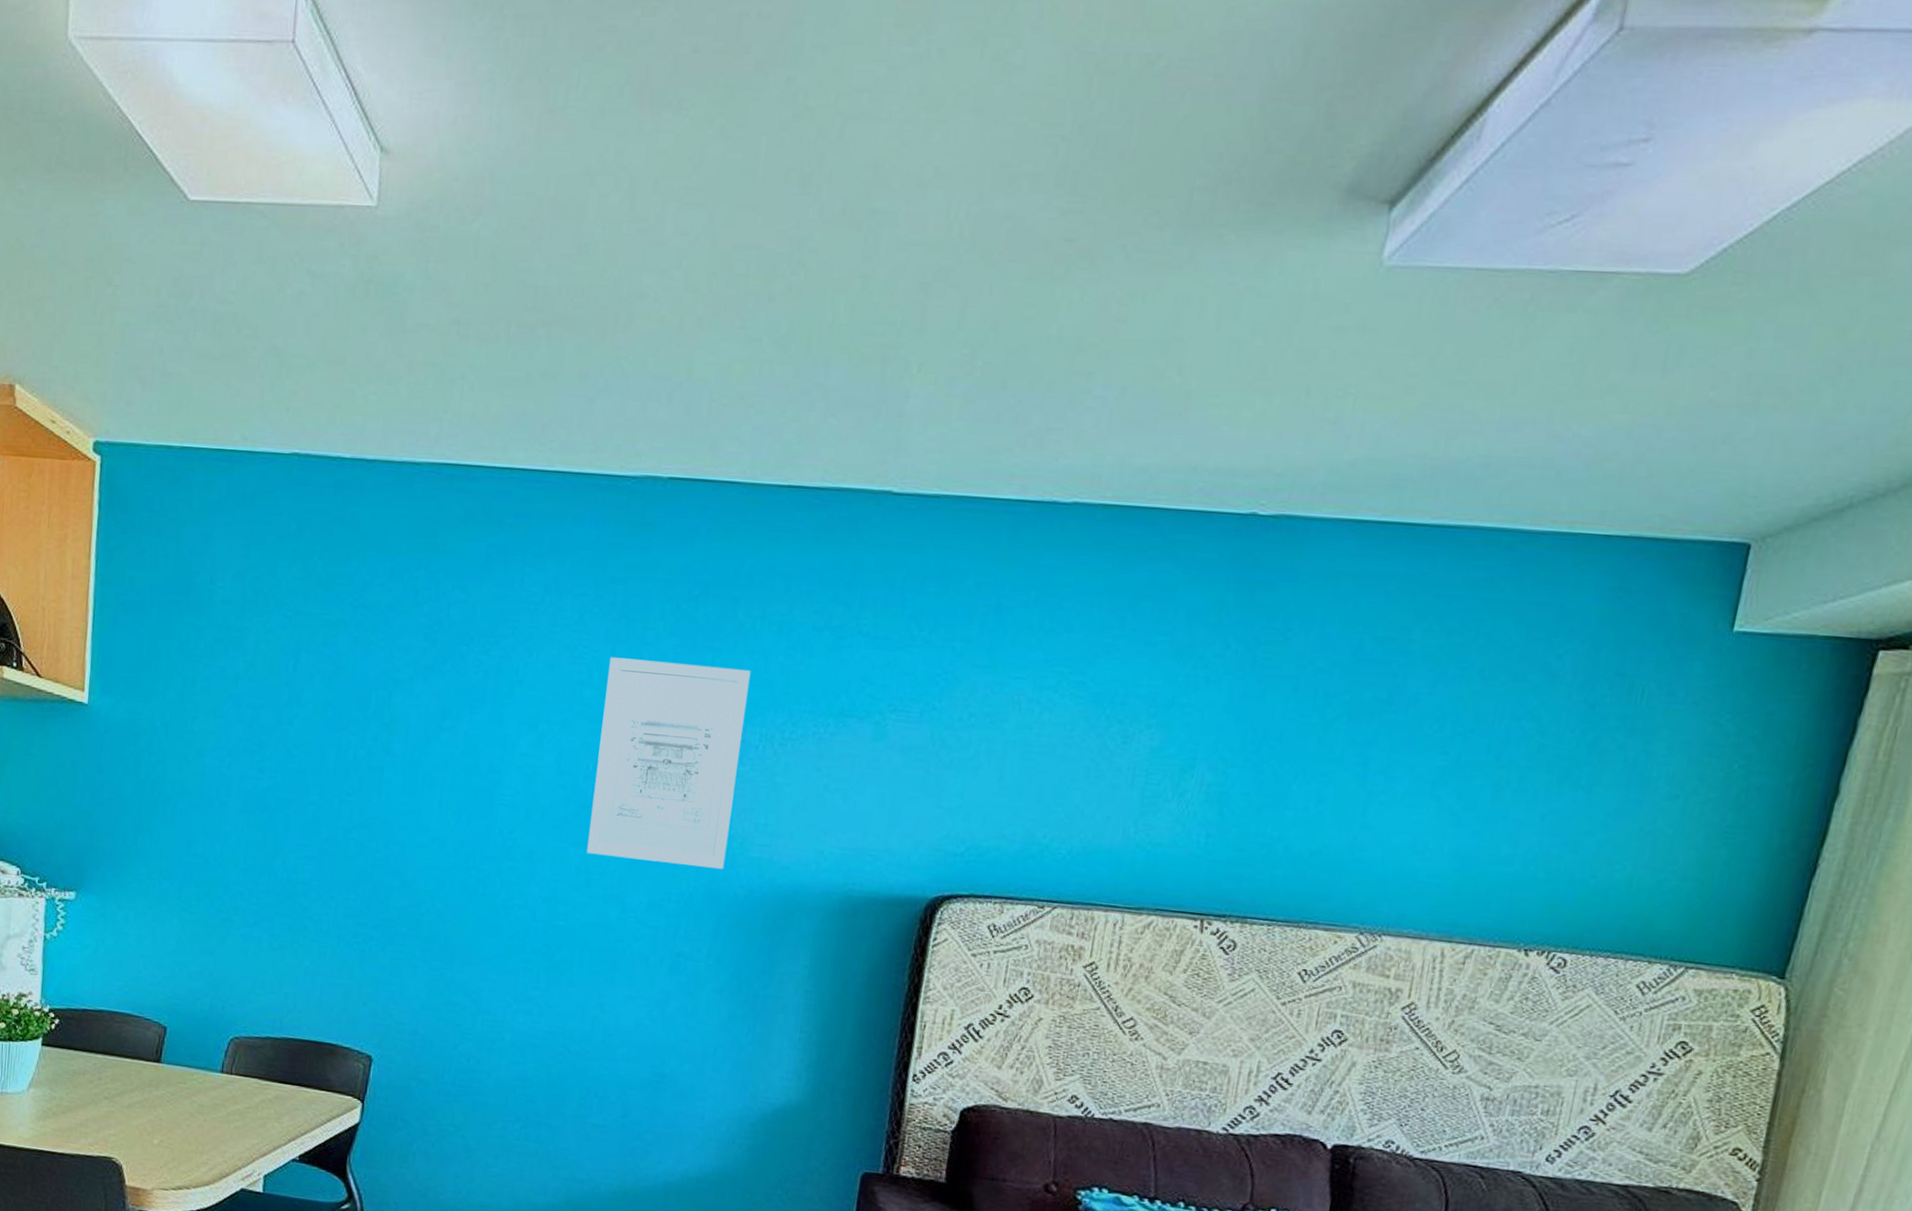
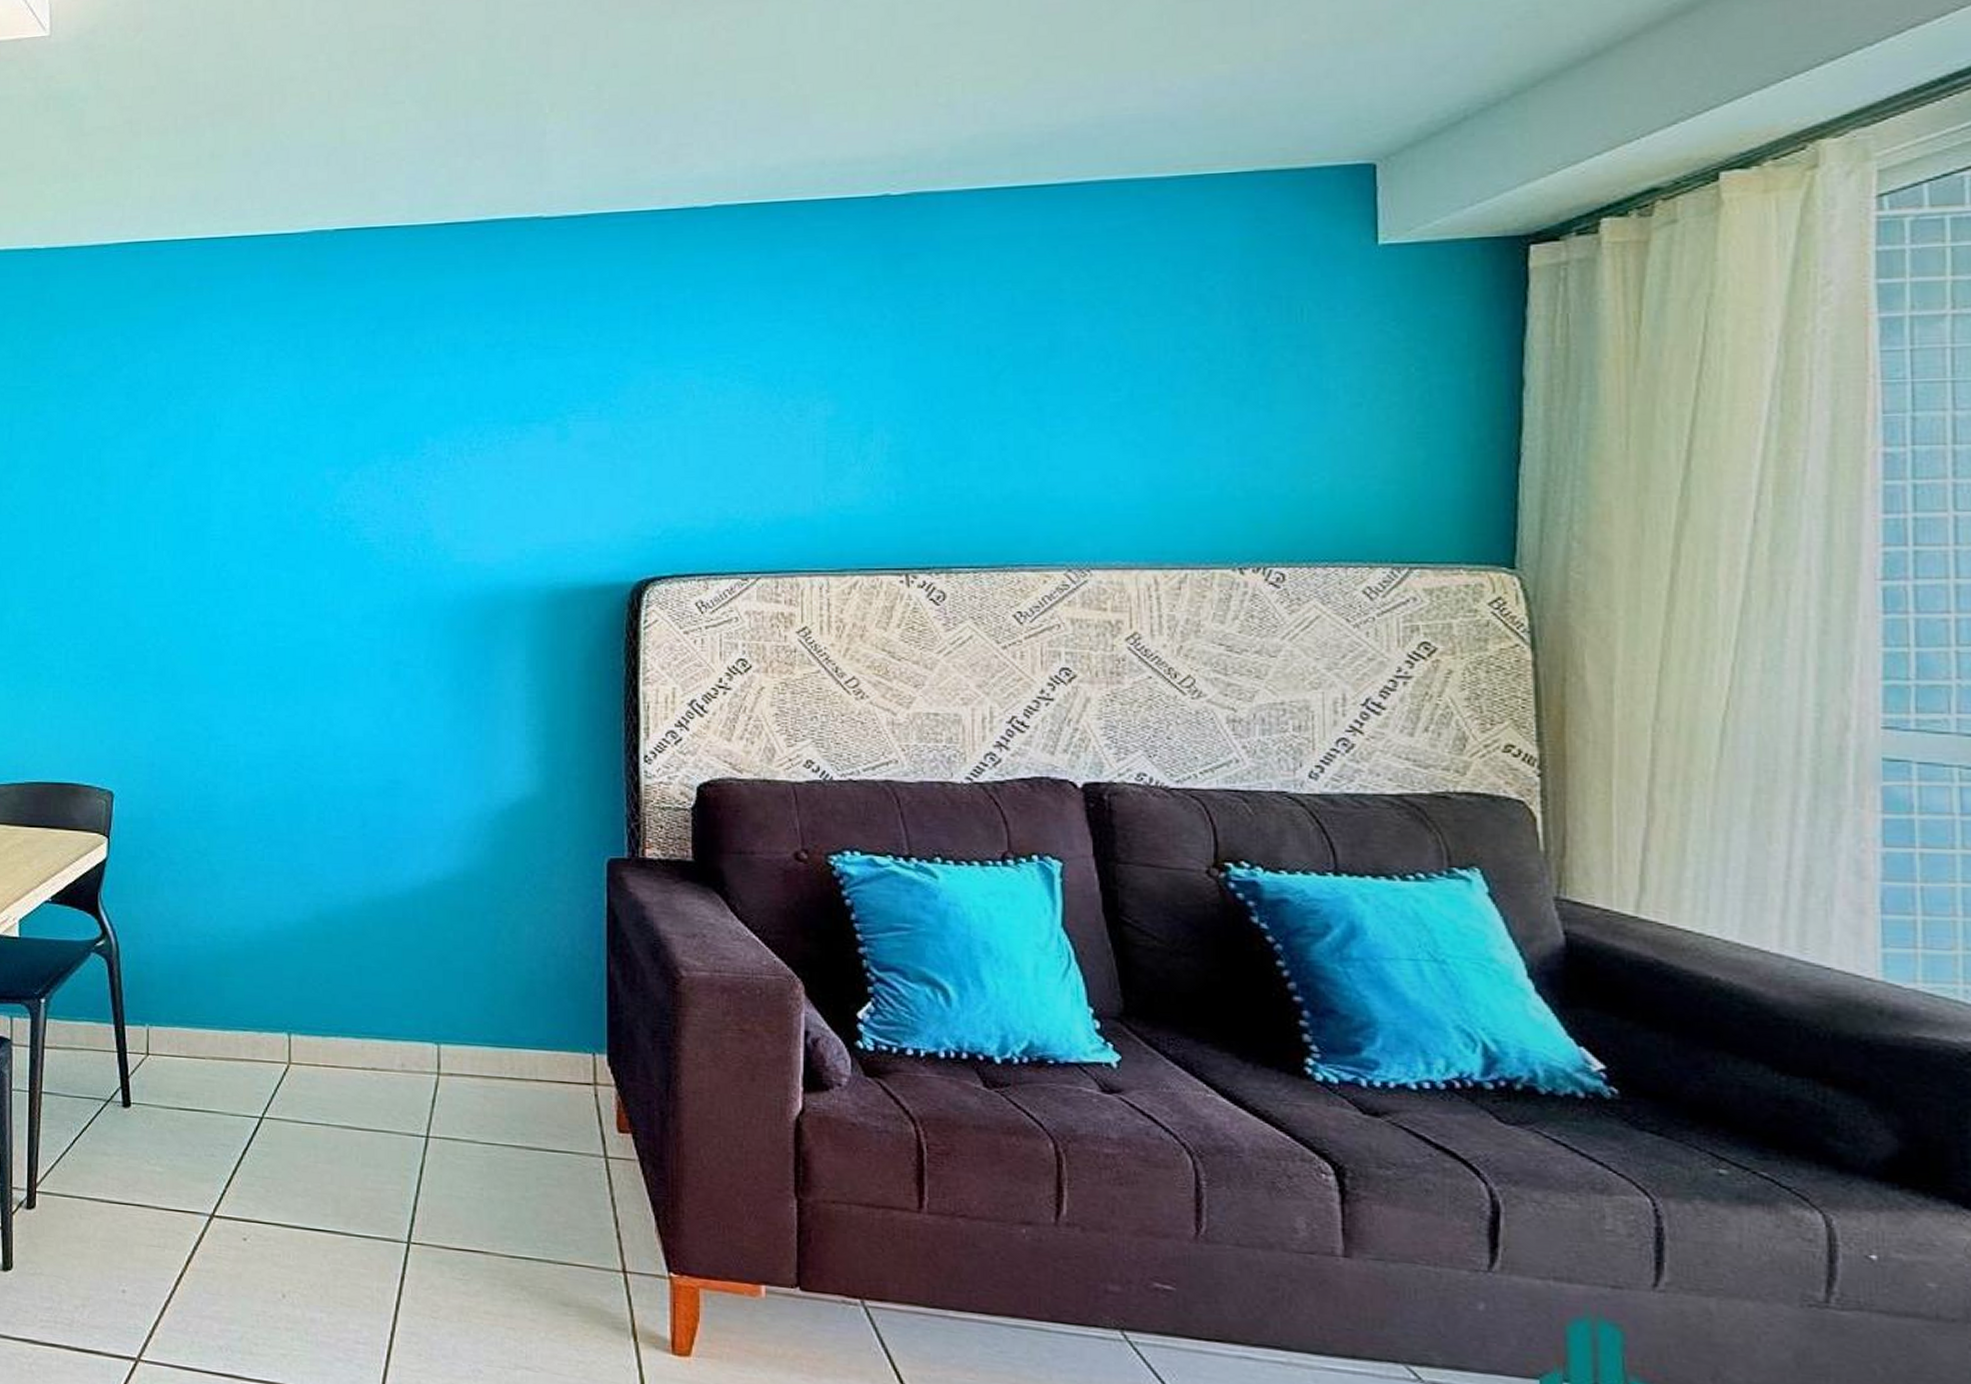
wall art: present [587,657,751,869] -> none [298,391,433,577]

